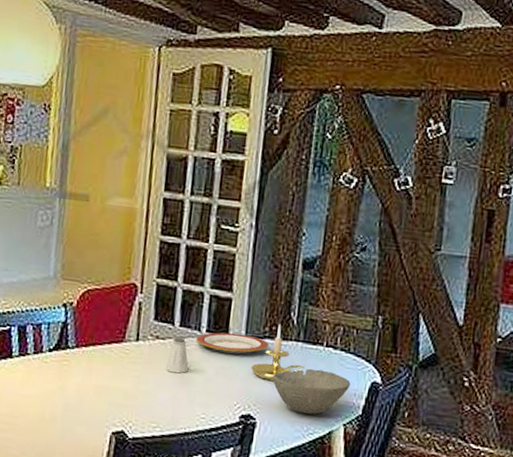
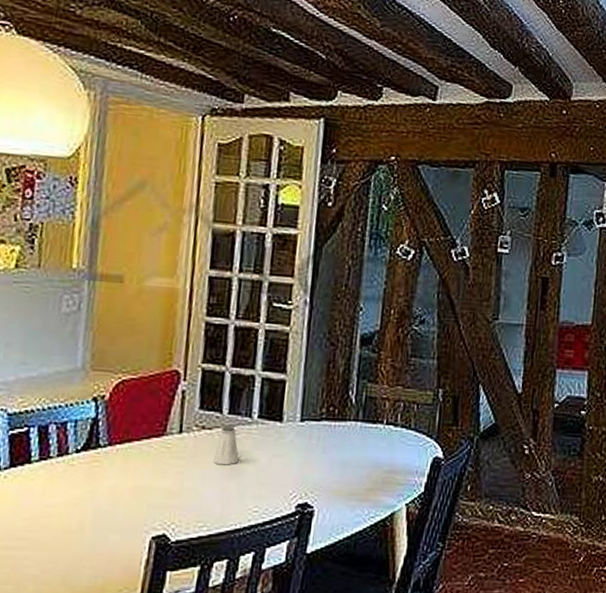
plate: present [196,332,270,355] -> none [247,417,327,440]
candle holder: present [251,324,305,382] -> none [307,404,365,466]
bowl: present [272,368,351,415] -> none [330,448,412,497]

